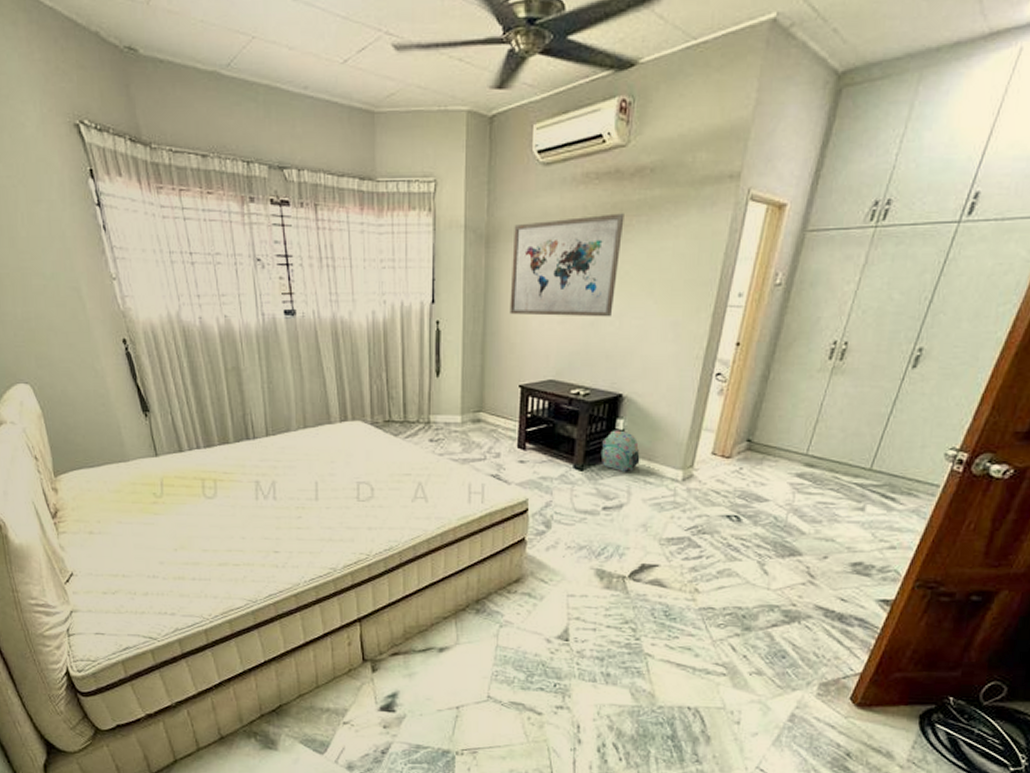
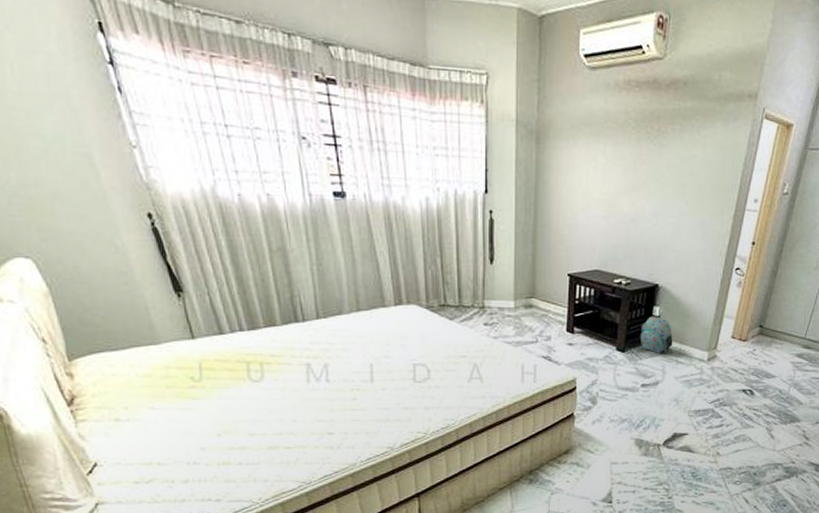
wall art: present [509,213,624,317] -> none [559,120,661,215]

